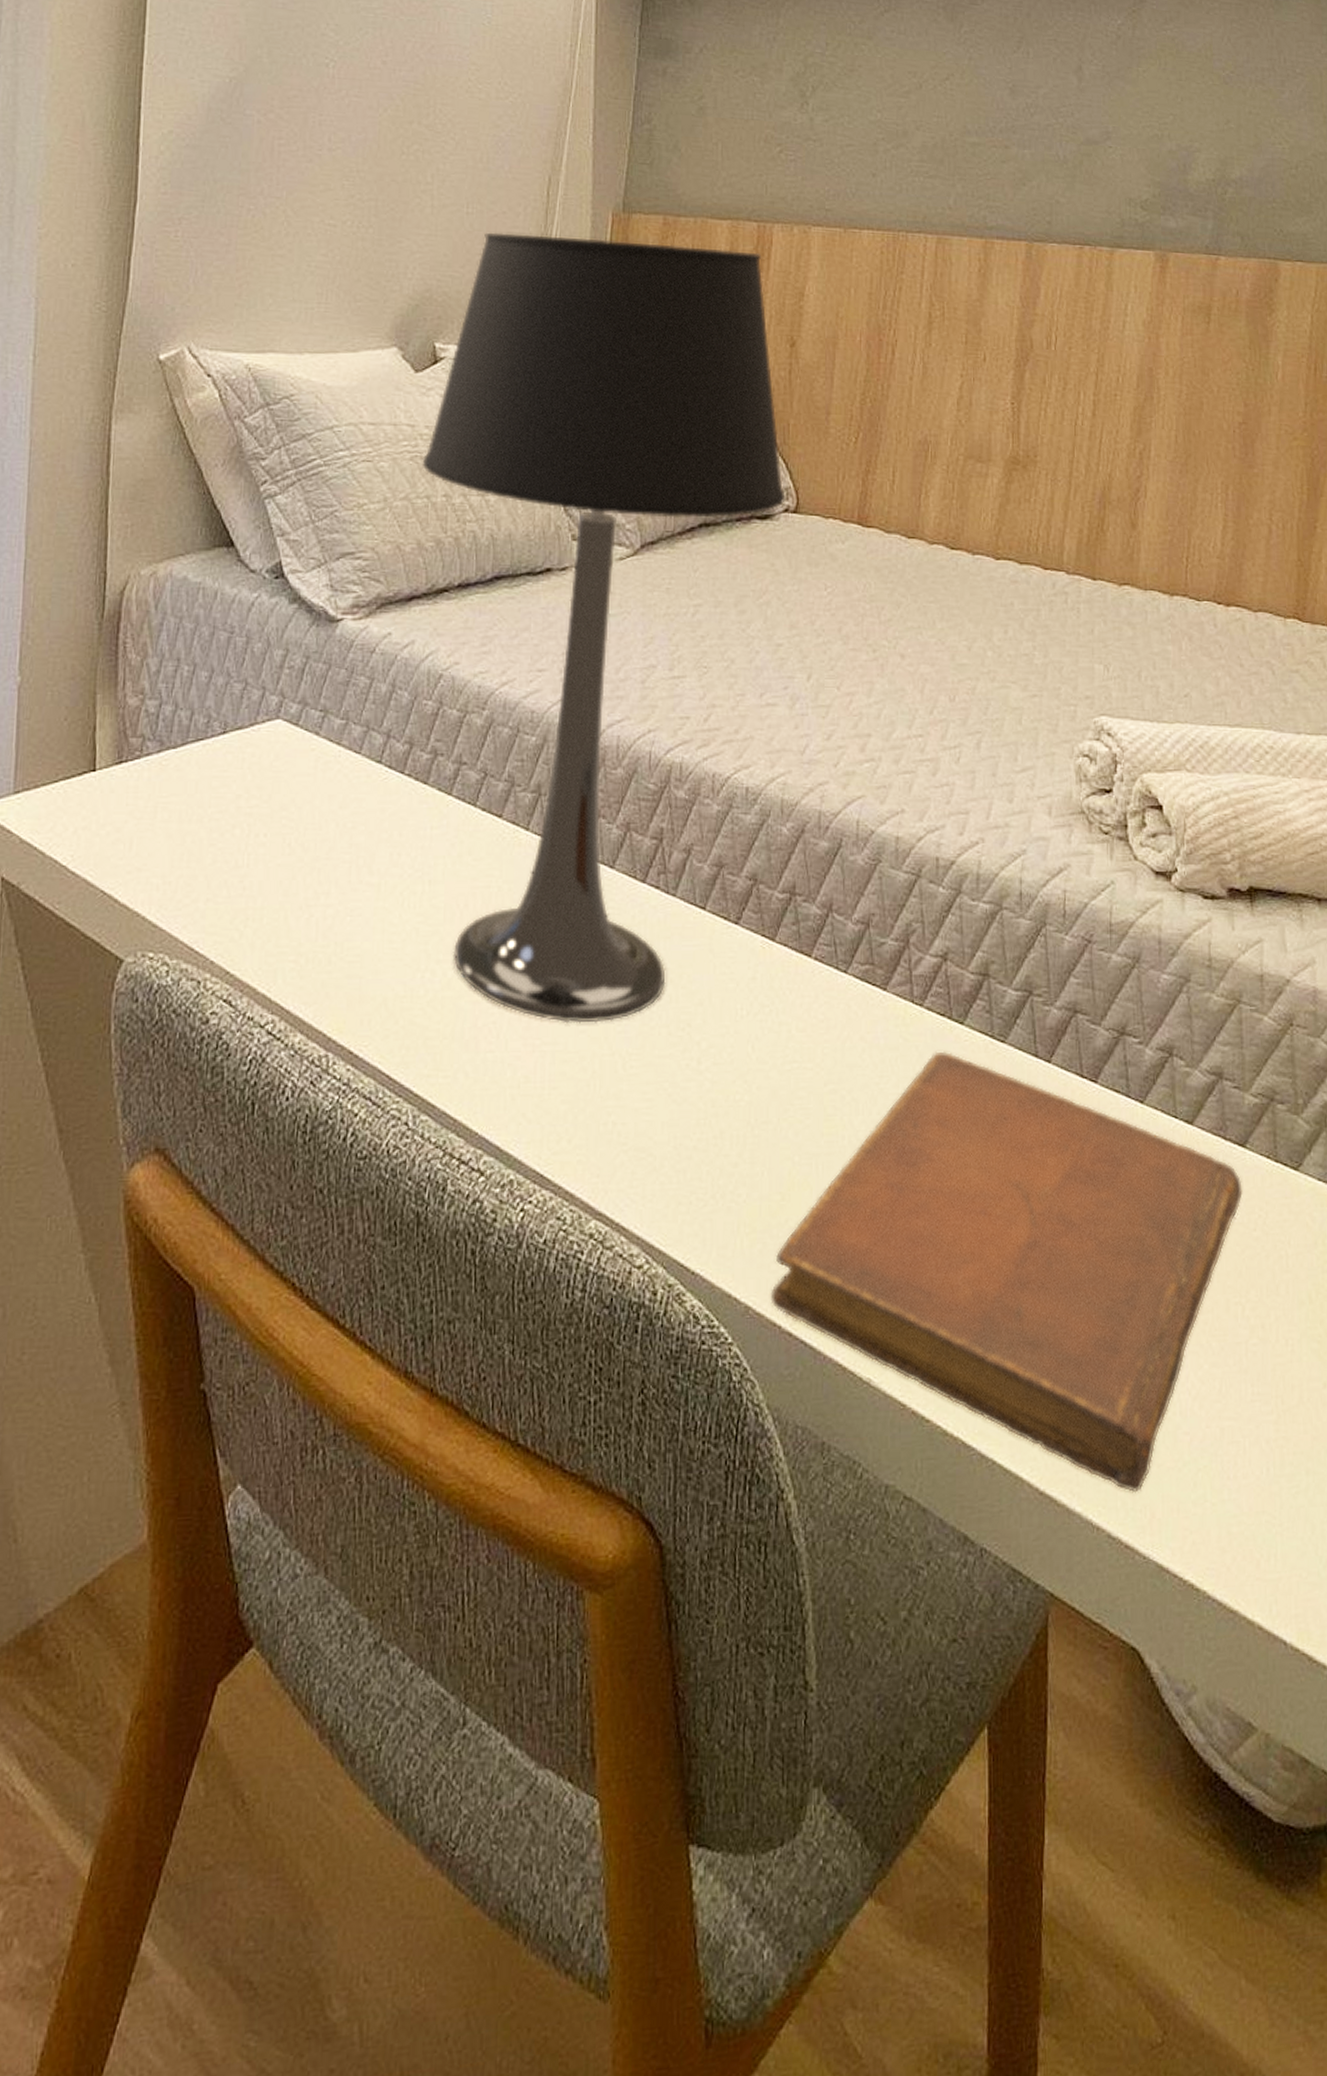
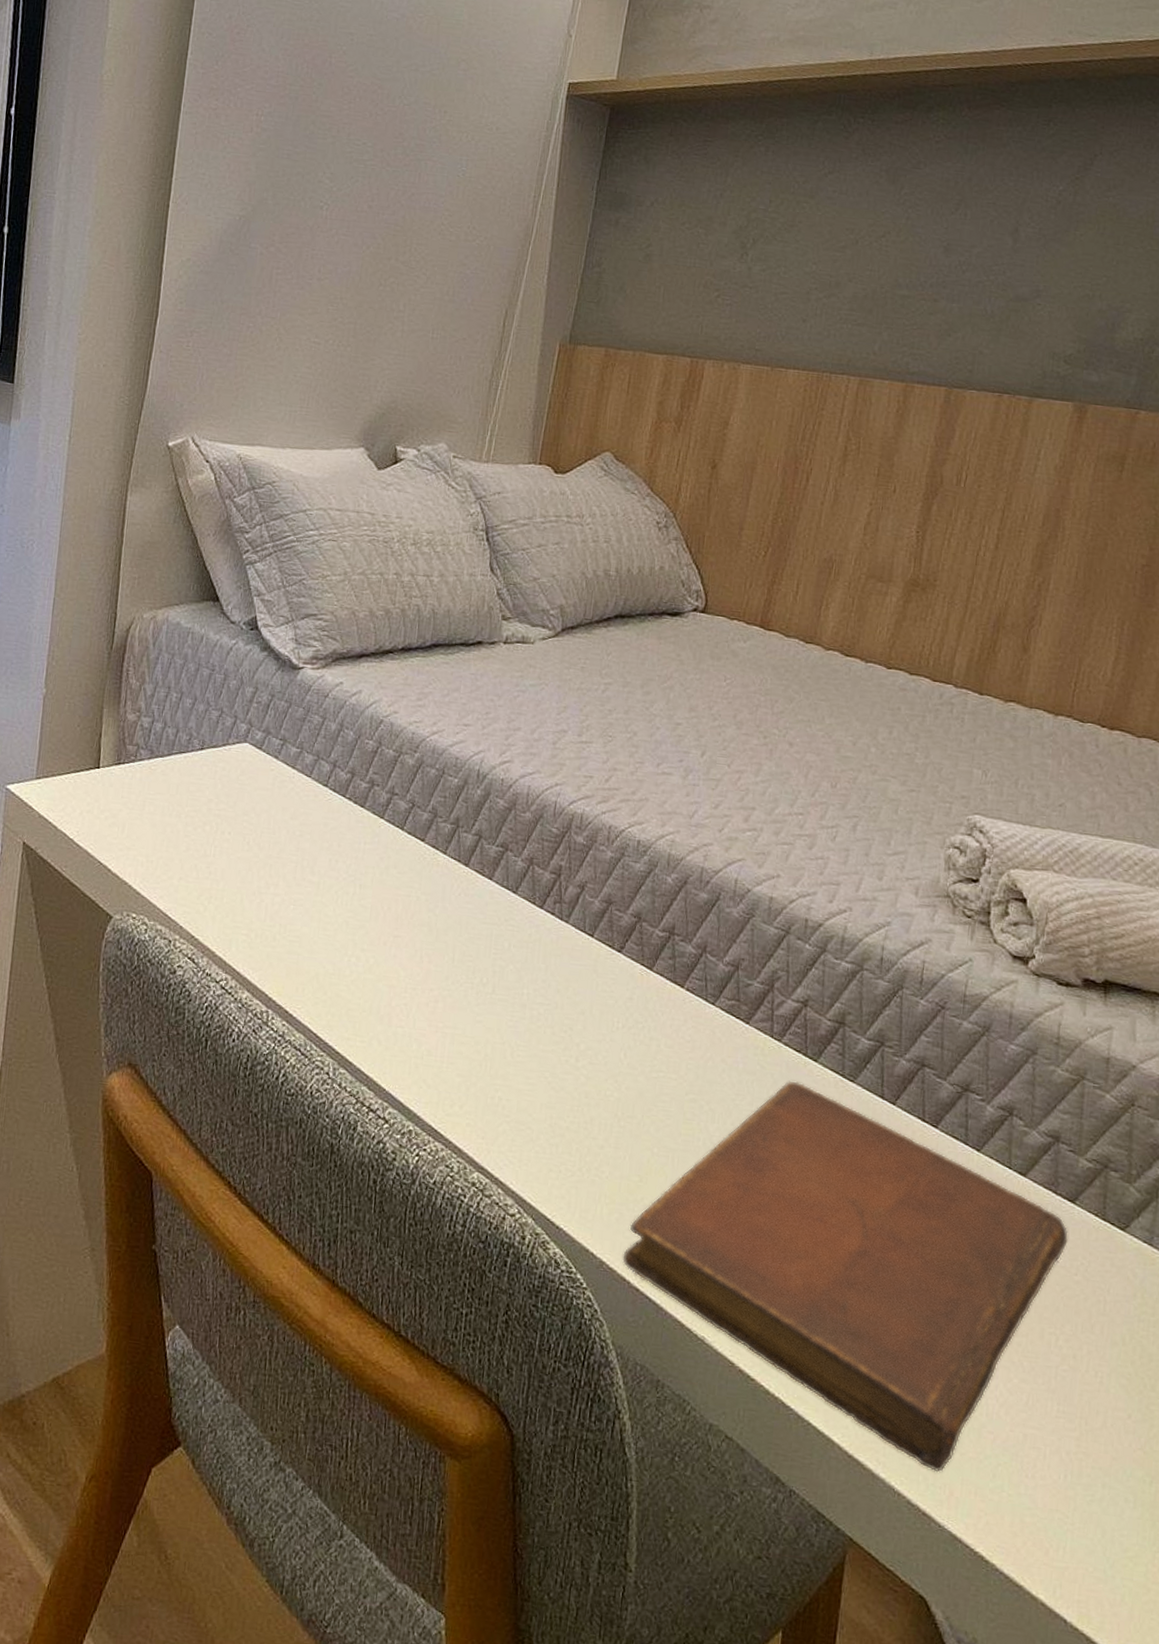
table lamp: present [422,232,786,1024] -> none [375,355,696,1017]

